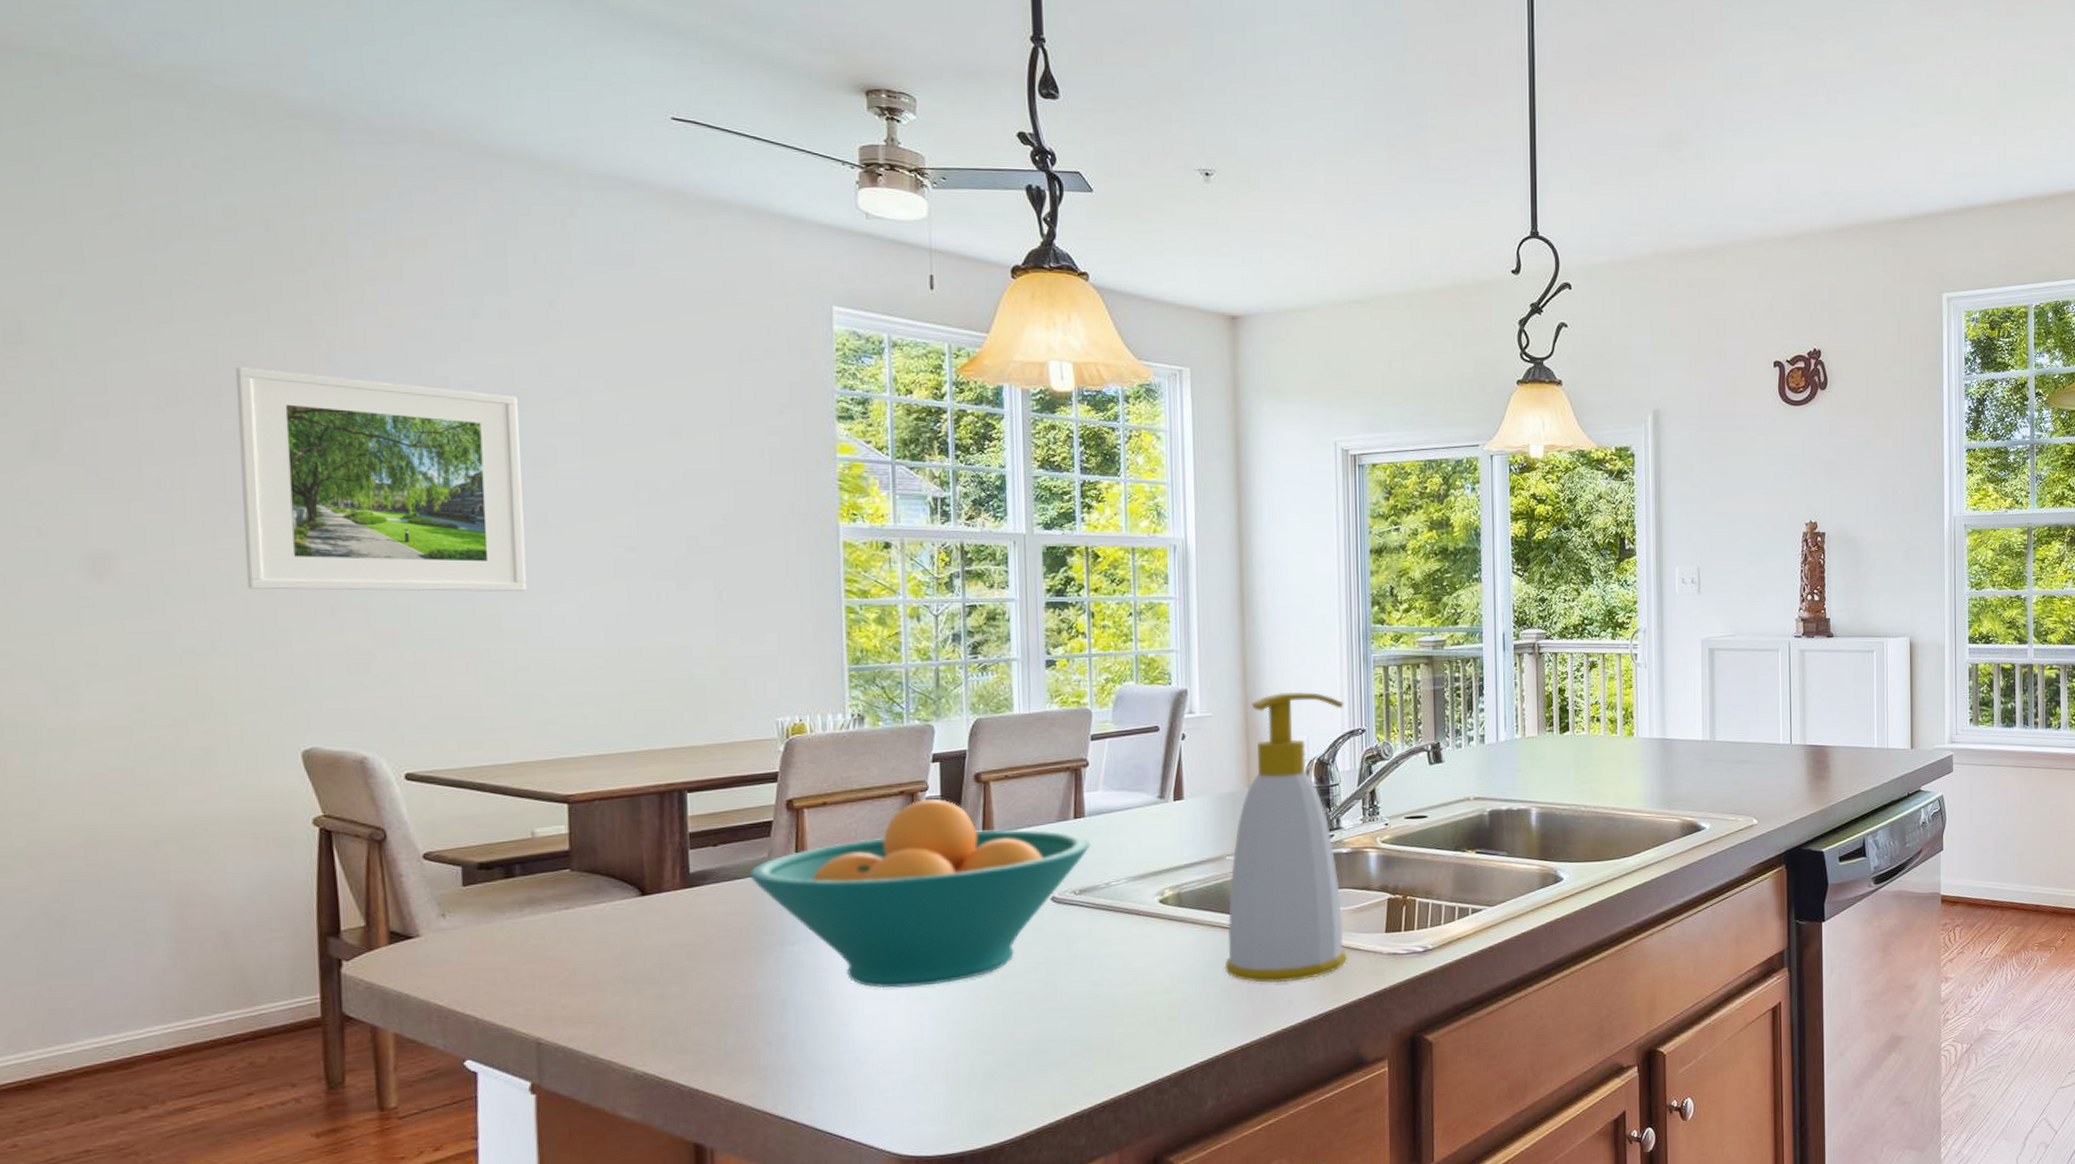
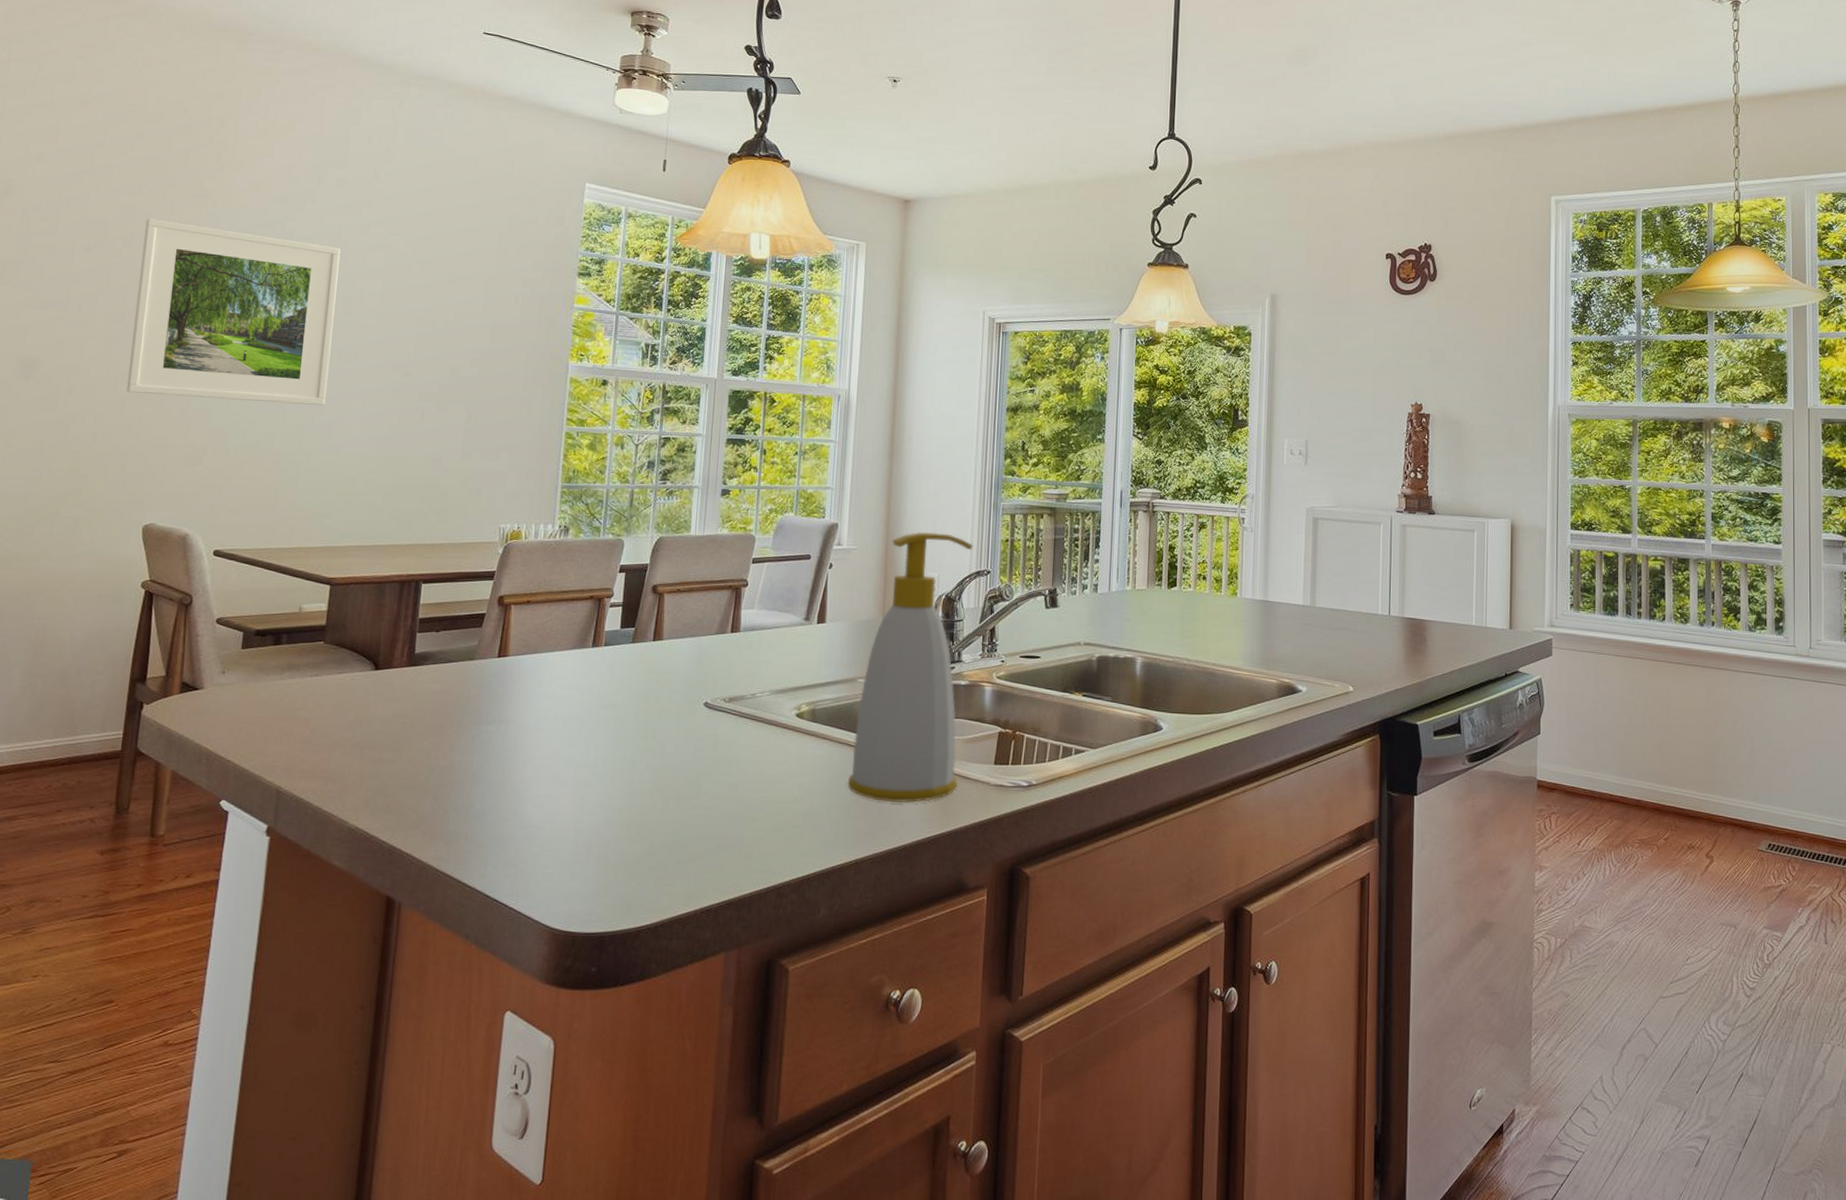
fruit bowl: present [749,799,1091,988] -> none [461,605,743,773]

